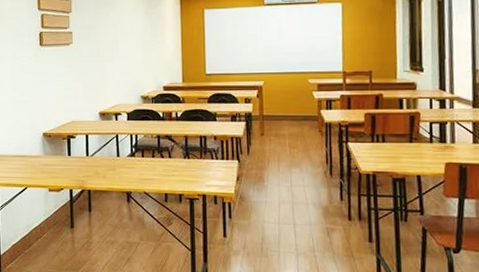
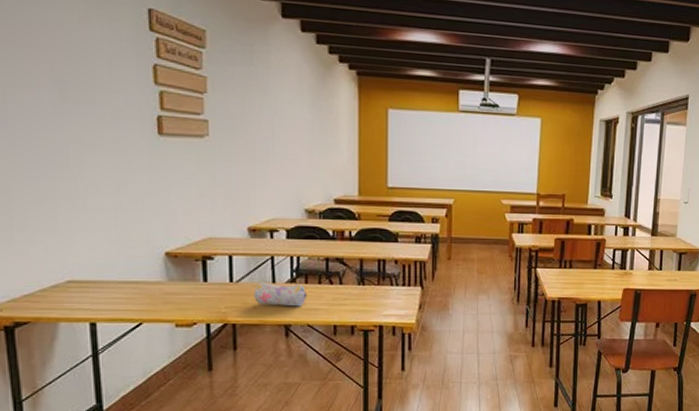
pencil case: none [104,156,144,177] -> present [254,283,308,307]

